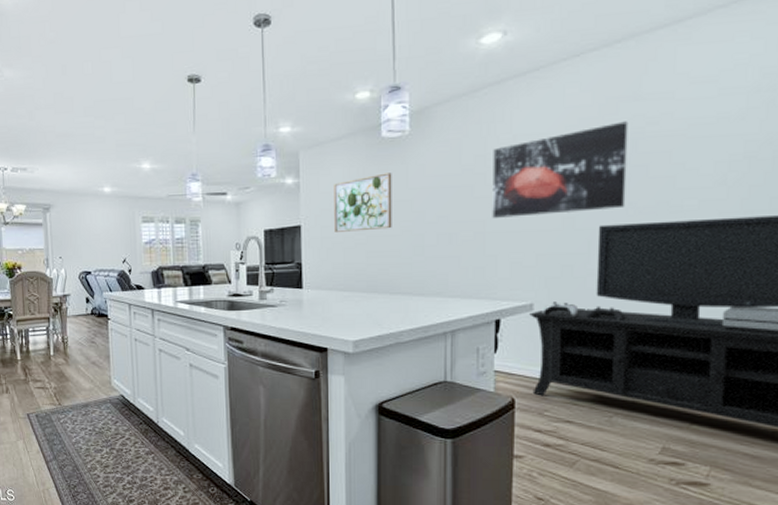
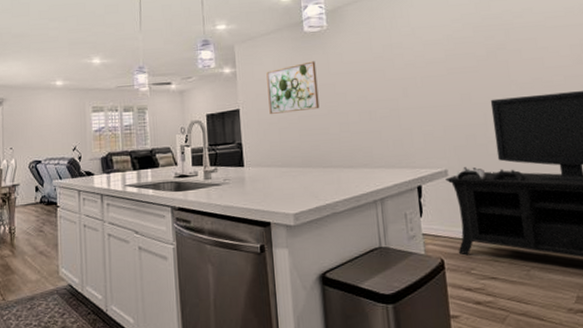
wall art: present [492,121,629,218] -> none [397,15,509,97]

